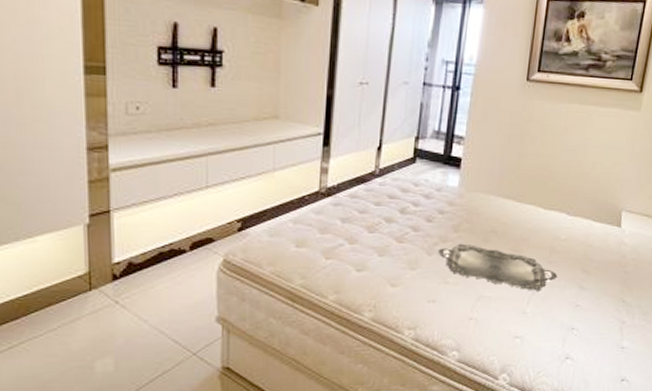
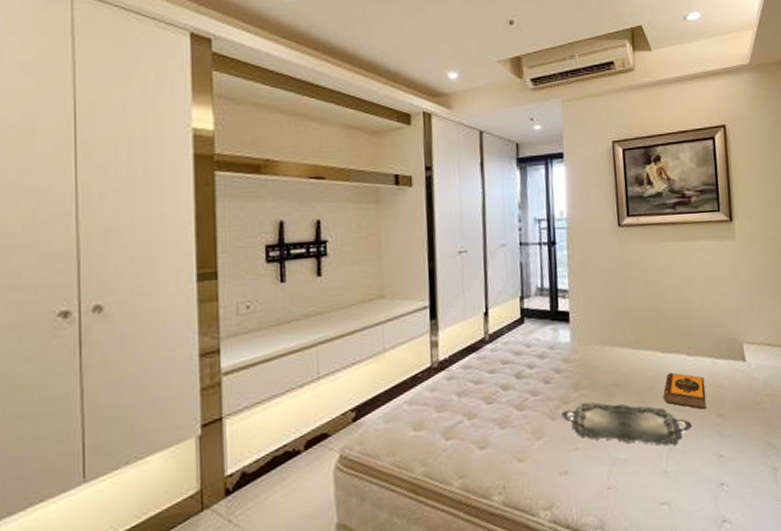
hardback book: none [536,228,578,264] -> present [663,372,706,409]

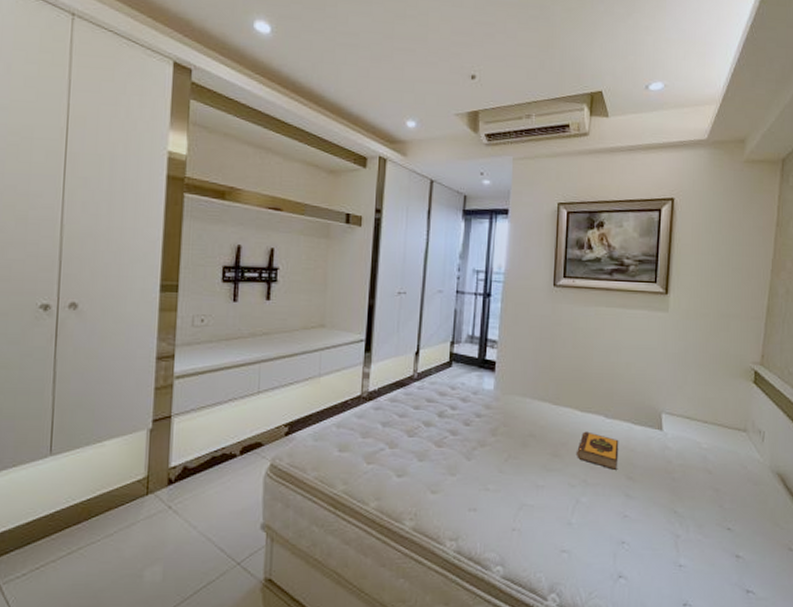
serving tray: present [561,402,693,446] -> none [477,447,602,499]

